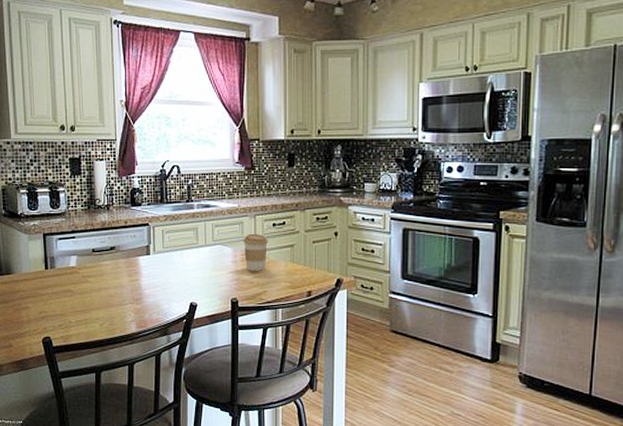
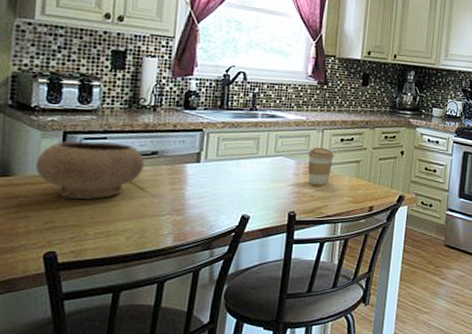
bowl: none [28,241,106,293] -> present [36,140,145,200]

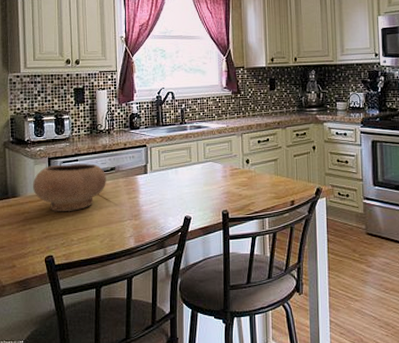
coffee cup: present [307,147,335,185] -> none [231,150,255,184]

